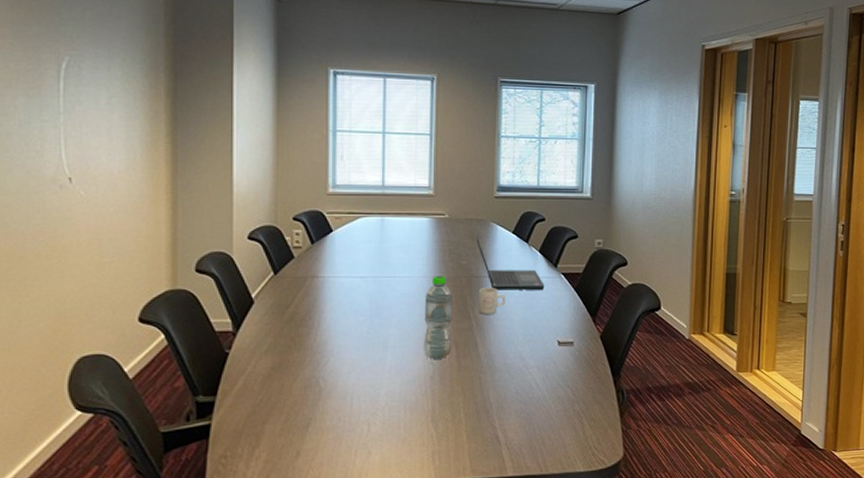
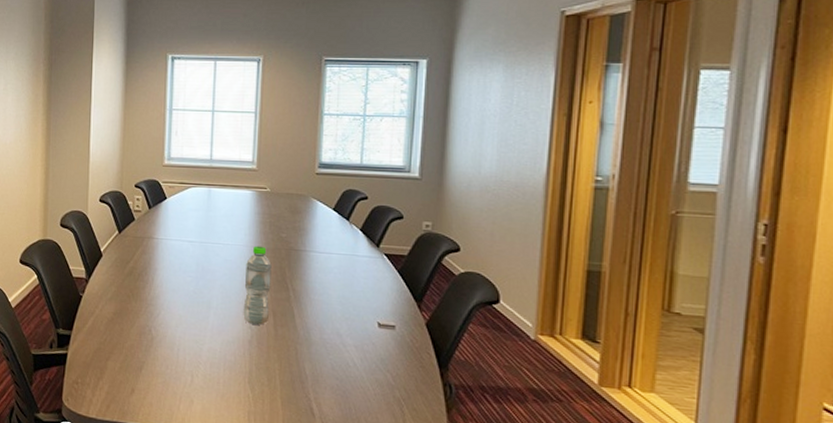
laptop: present [473,228,545,291] -> none [293,203,365,269]
mug: present [478,287,505,314] -> none [296,260,324,288]

